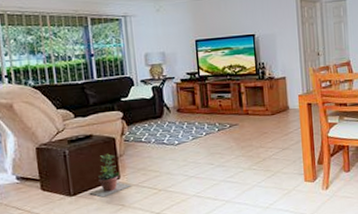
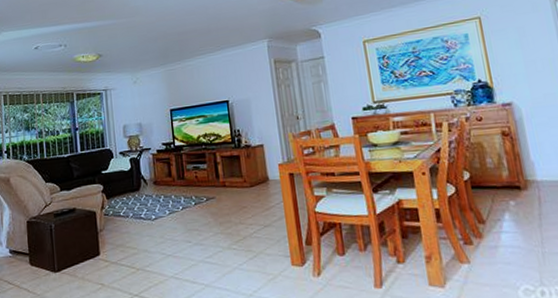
potted plant: present [89,153,131,198] -> none [71,228,110,275]

